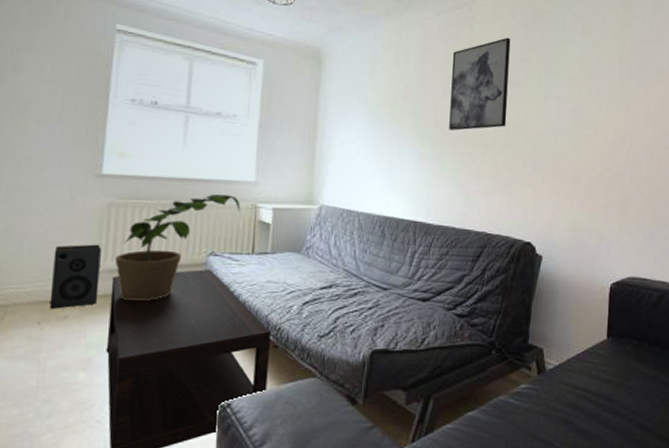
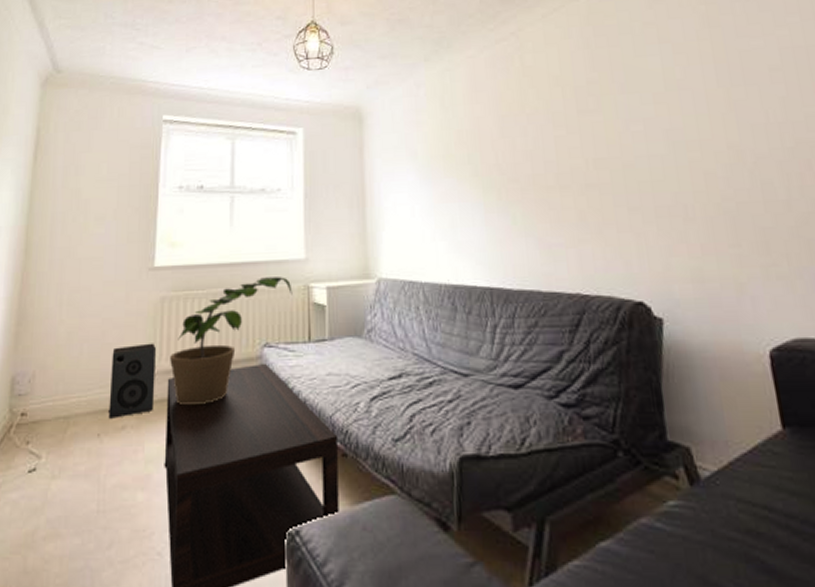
wall art: present [449,37,511,131] -> none [505,61,584,175]

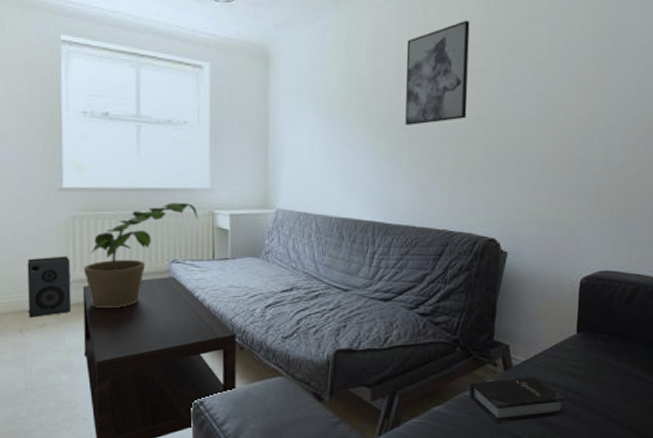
wall art: none [505,61,584,175] -> present [405,20,470,125]
hardback book: none [645,495,796,569] -> present [469,377,566,423]

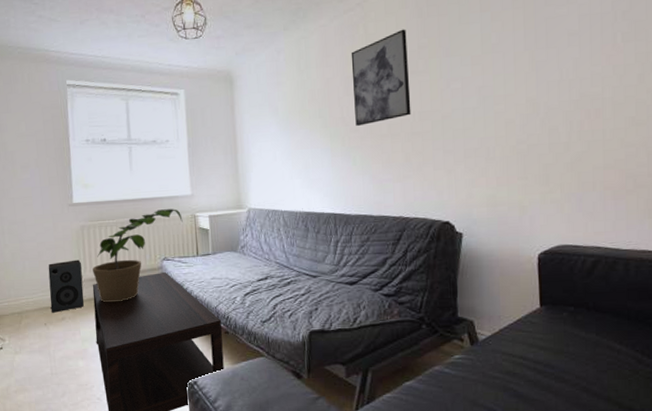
hardback book: present [469,377,566,423] -> none [439,350,538,396]

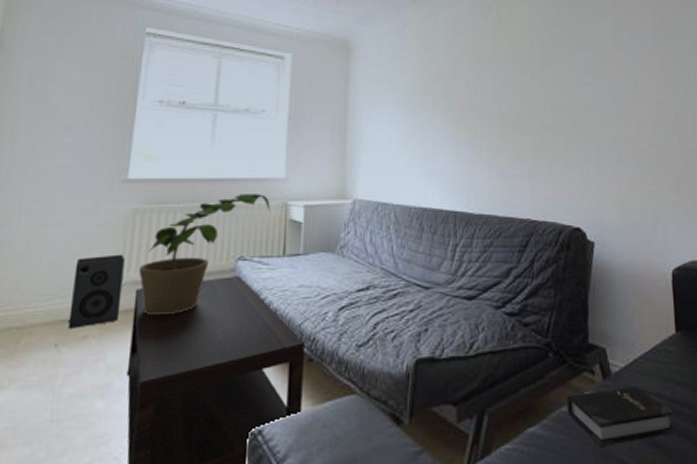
wall art: present [351,29,411,126] -> none [482,16,543,113]
hardback book: none [439,350,538,396] -> present [567,386,676,447]

